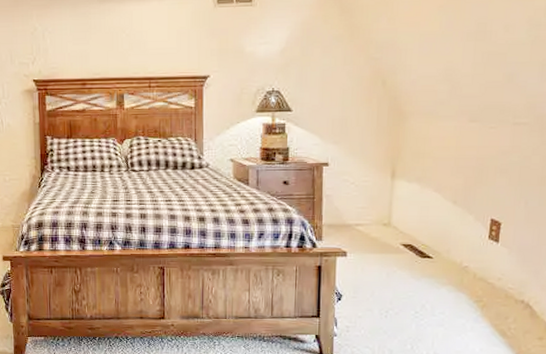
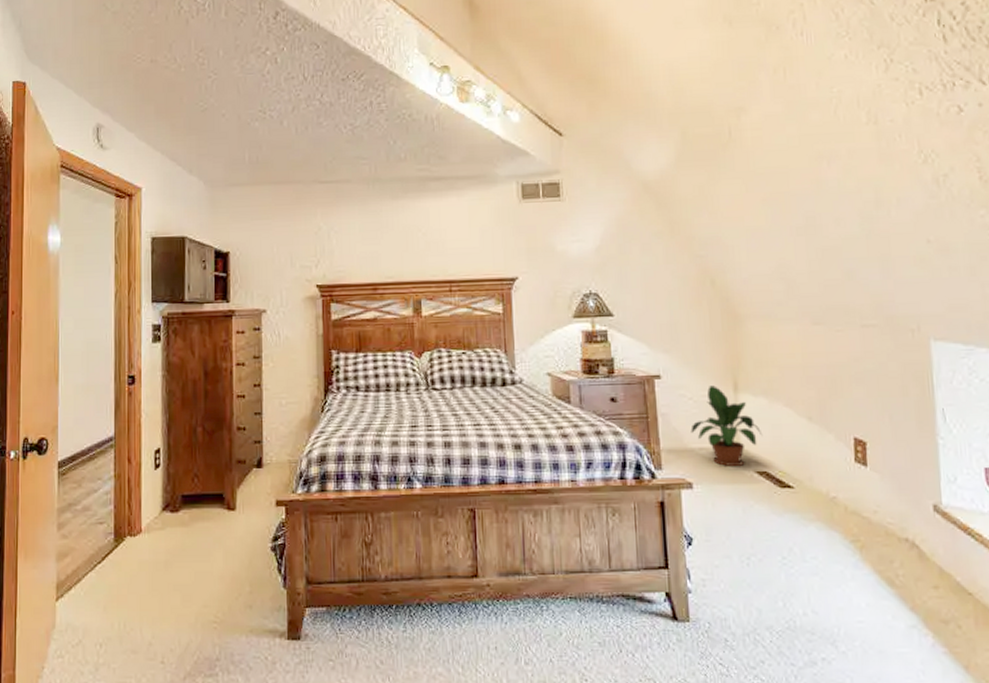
potted plant: none [350,173,412,239] -> present [690,385,763,466]

